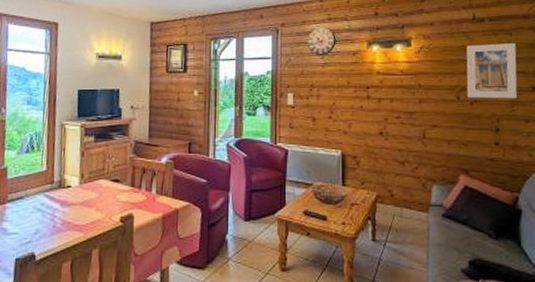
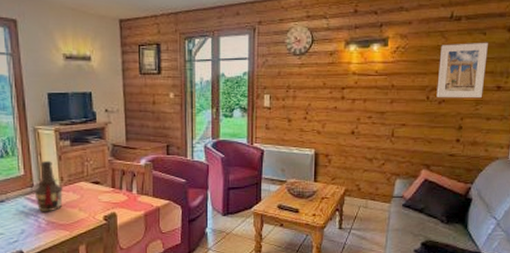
bottle: none [53,157,82,211] -> present [34,161,63,212]

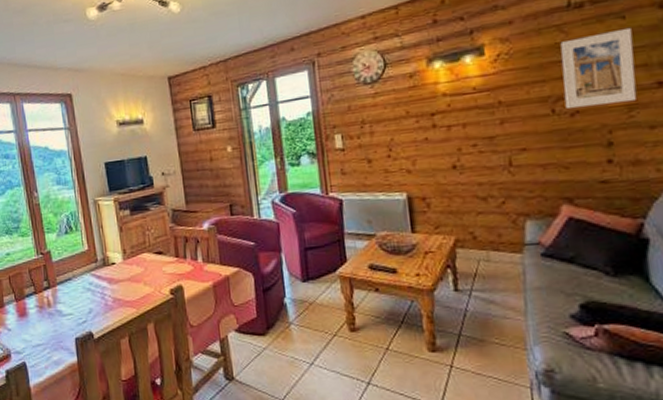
bottle: present [34,161,63,212] -> none [98,233,127,289]

